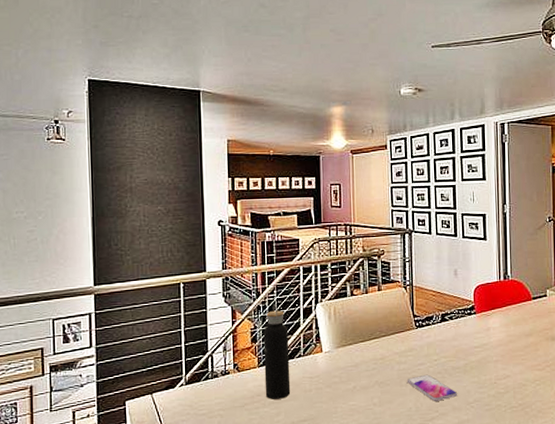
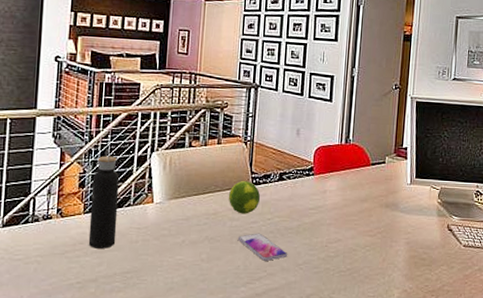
fruit: none [393,324,425,357] -> present [228,181,261,214]

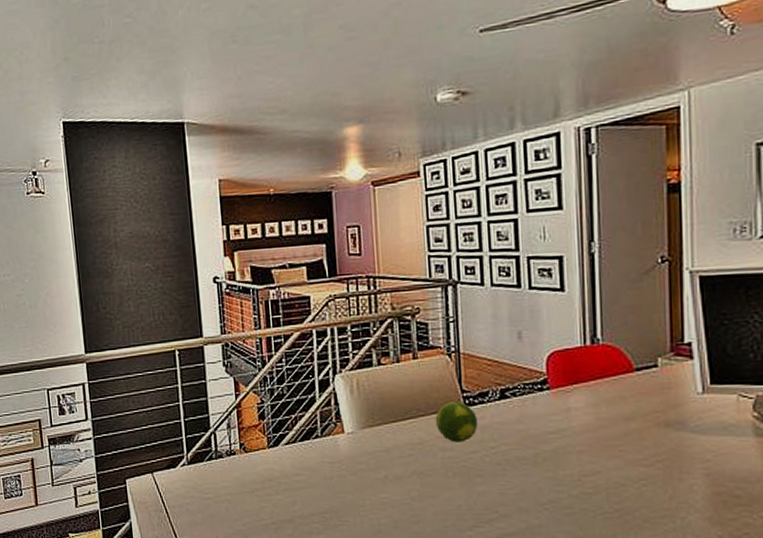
water bottle: present [88,149,120,249] -> none [272,375,308,486]
smartphone: present [237,233,288,261] -> none [454,465,525,499]

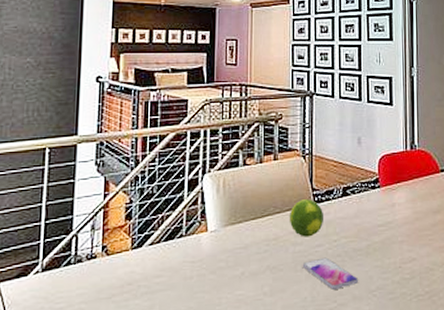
smartphone: none [454,465,525,499] -> present [302,257,359,290]

